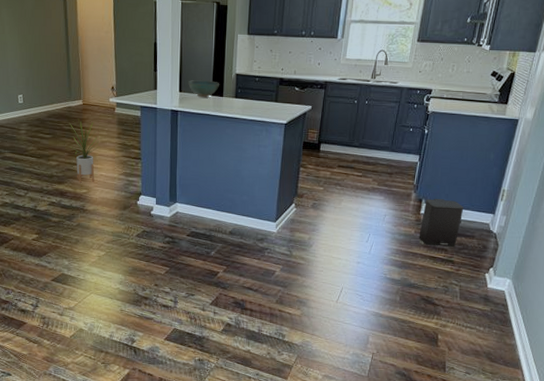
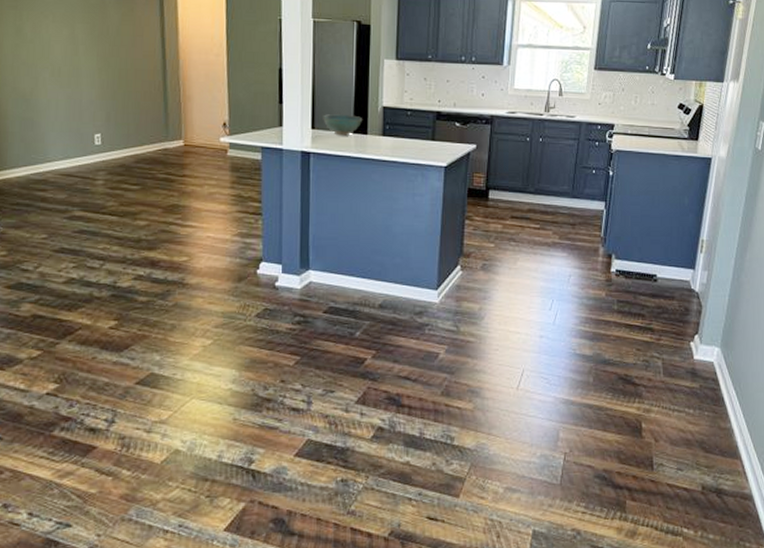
house plant: present [69,119,102,183] -> none [164,165,209,248]
pedal bin: present [419,199,464,247] -> none [611,253,660,311]

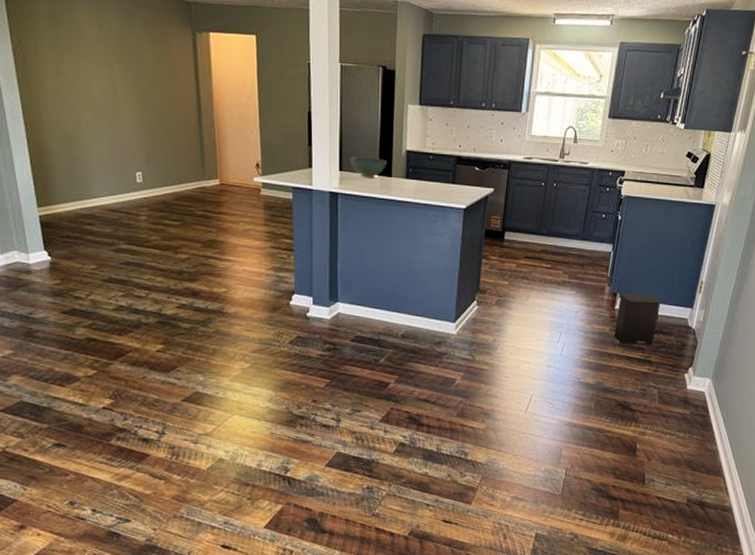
pedal bin: none [611,253,660,311] -> present [614,292,661,345]

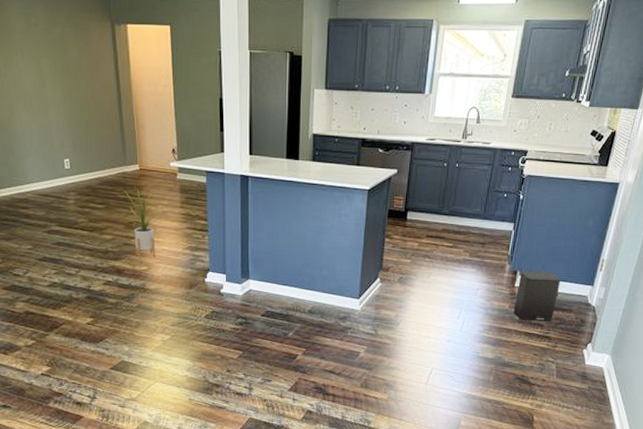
house plant: none [202,203,244,280] -> present [124,187,163,259]
bowl: present [350,157,388,178] -> none [259,141,295,161]

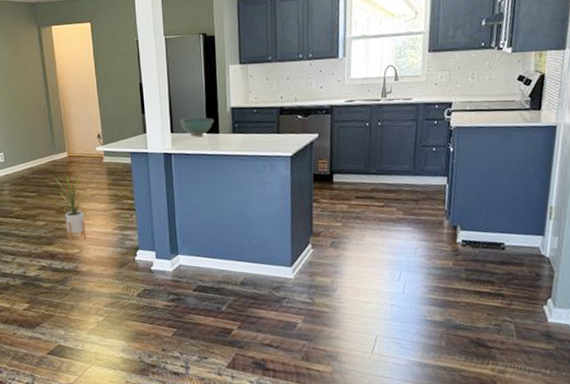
bowl: none [259,141,295,161] -> present [180,117,215,137]
pedal bin: present [513,270,561,322] -> none [458,224,507,279]

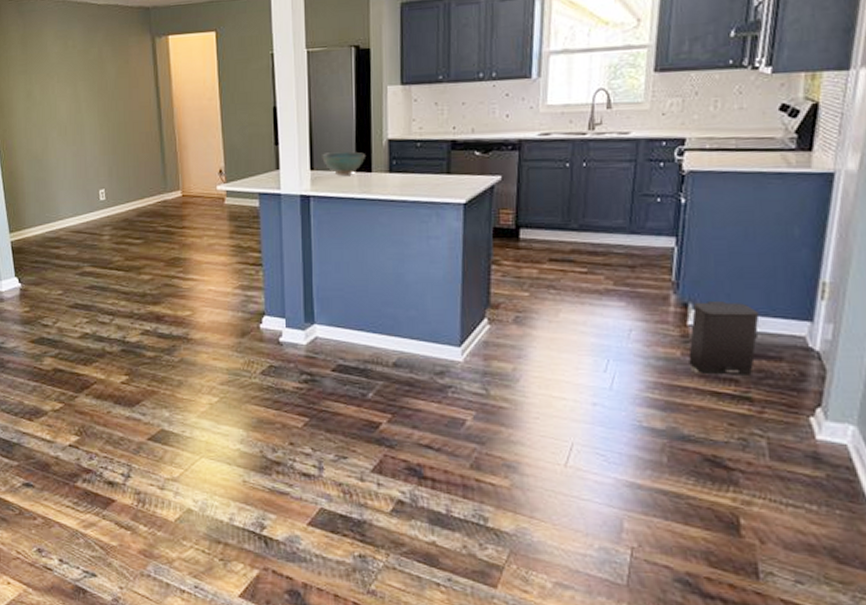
house plant: present [55,173,92,242] -> none [165,216,209,302]
pedal bin: none [458,224,507,279] -> present [688,301,760,375]

